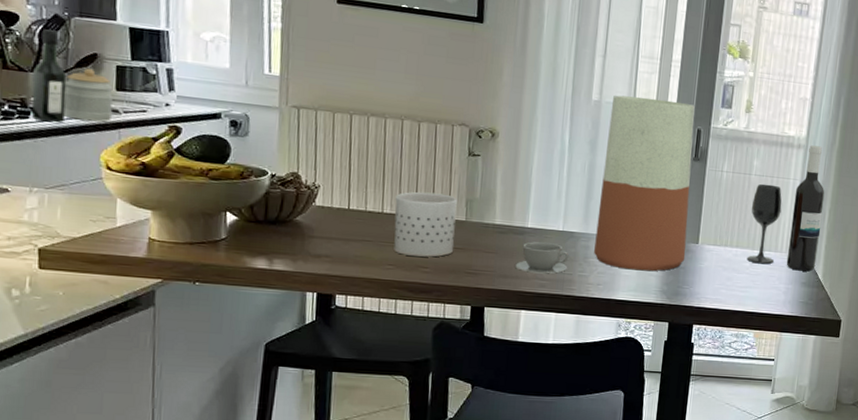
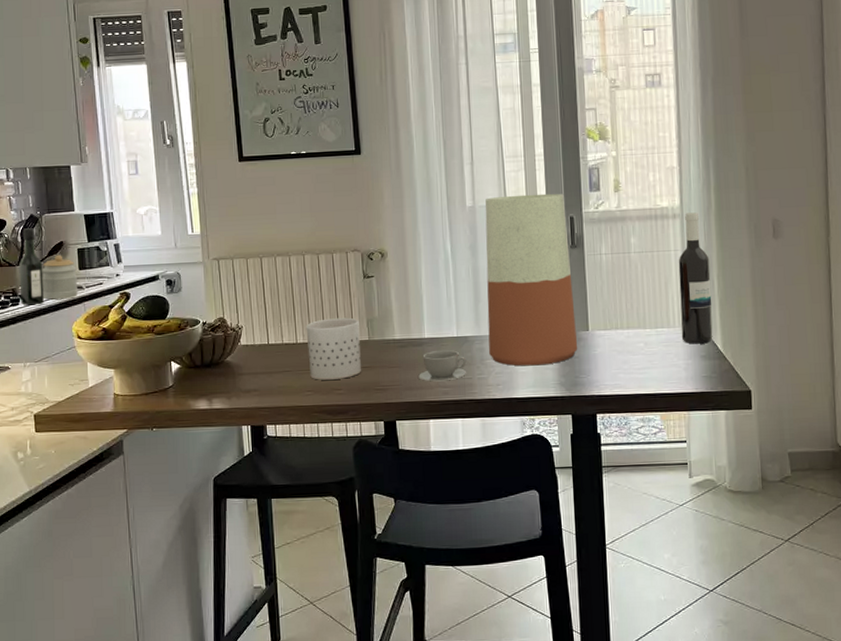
wine glass: present [747,183,782,265] -> none [636,259,668,343]

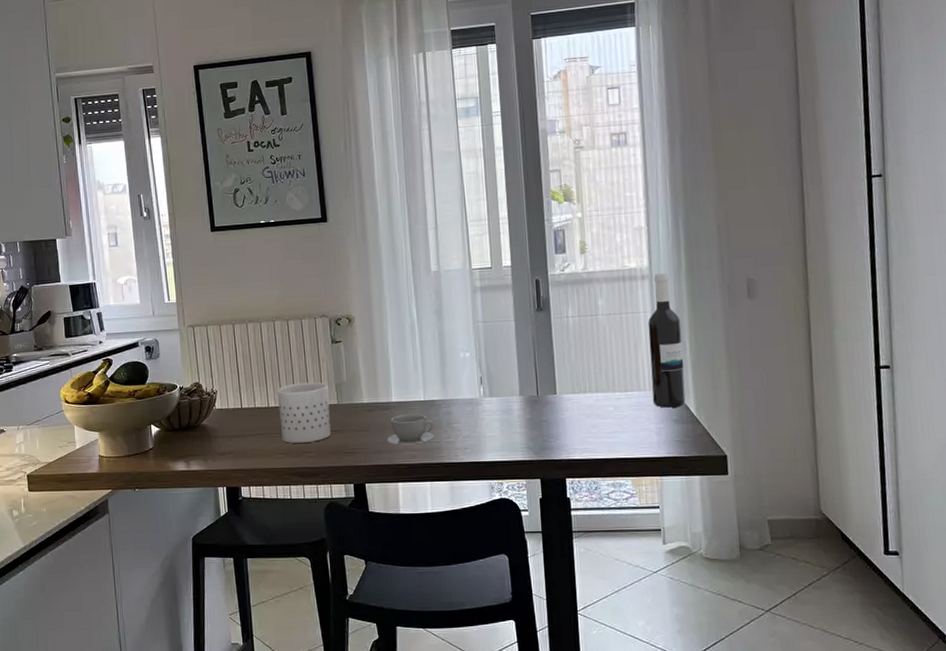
bottle: present [19,228,44,306] -> none [11,299,34,372]
jar: present [42,254,79,300] -> none [32,323,65,366]
vase: present [485,193,578,366] -> none [449,256,546,430]

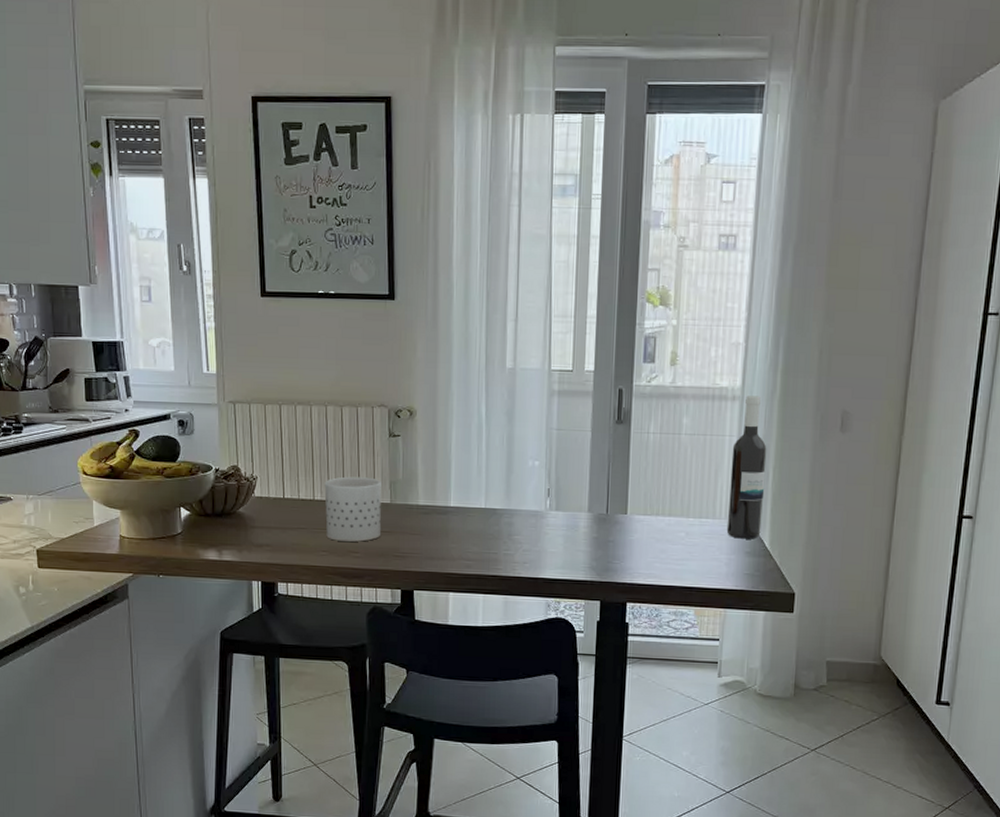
teacup: present [387,413,435,445] -> none [441,520,493,554]

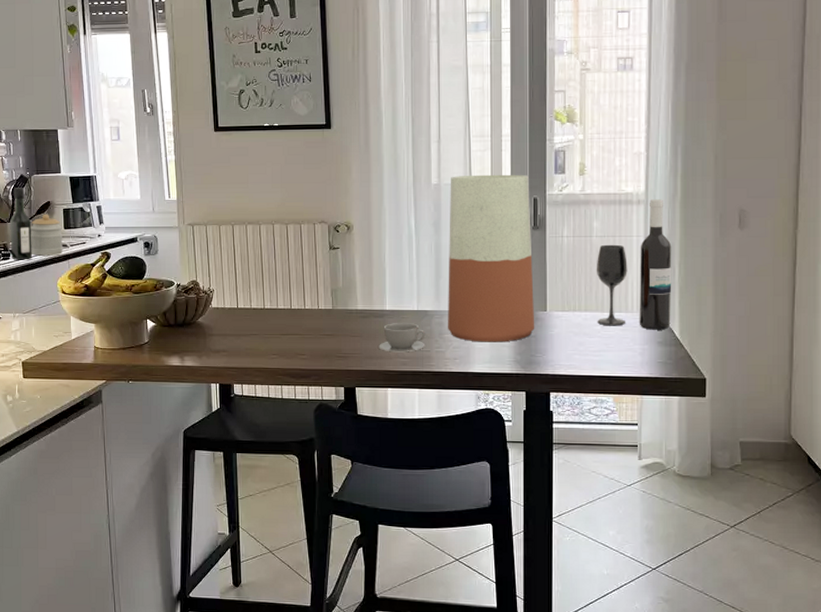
bottle: none [22,351,48,435] -> present [10,188,32,260]
jar: none [47,382,85,431] -> present [31,214,64,256]
mug: present [324,476,382,542] -> none [273,286,325,345]
teacup: none [441,520,493,554] -> present [379,322,426,352]
vase: none [518,359,615,547] -> present [448,174,535,342]
wine glass: none [681,443,718,533] -> present [596,244,628,326]

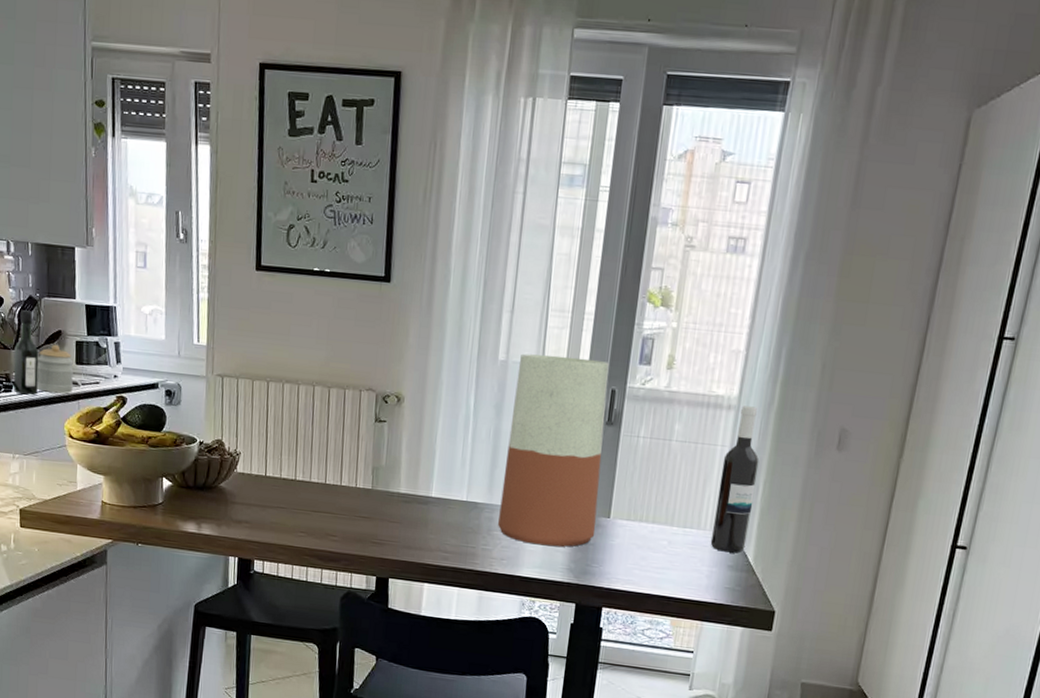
teacup: present [379,322,426,352] -> none [419,511,473,546]
wine glass: present [596,244,628,326] -> none [664,451,707,544]

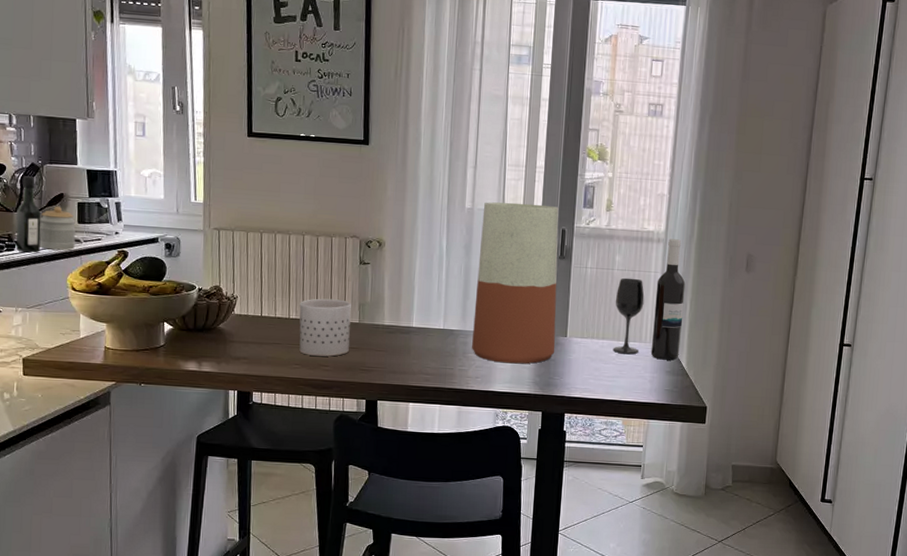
mug: none [305,459,364,526] -> present [299,298,351,357]
wine glass: none [664,451,707,544] -> present [613,278,645,355]

